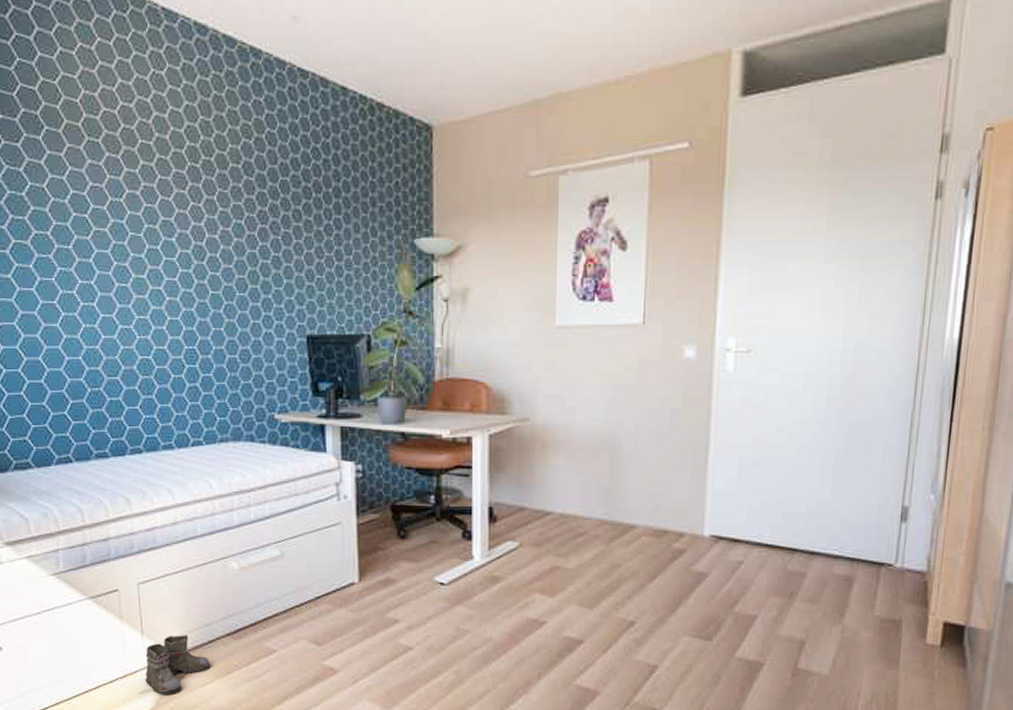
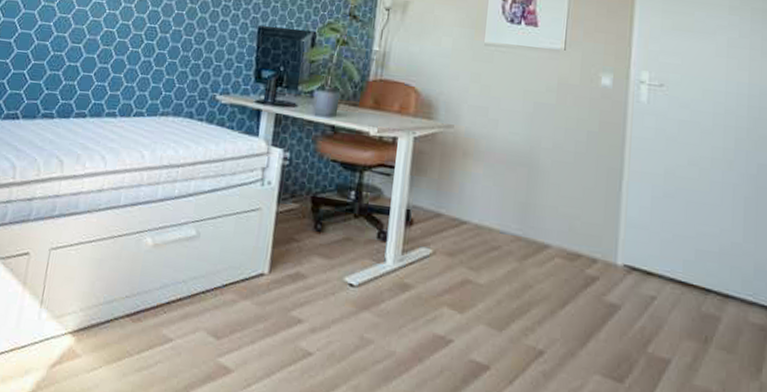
boots: present [138,635,211,694] -> none [20,309,103,377]

